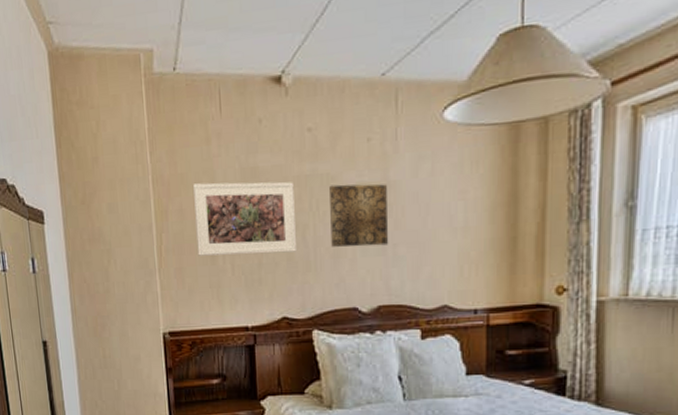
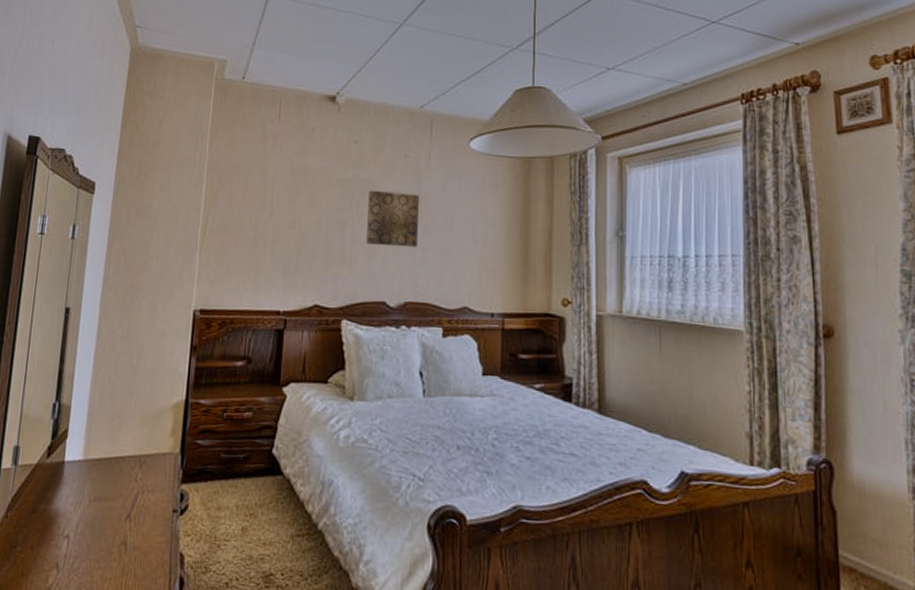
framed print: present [193,181,298,256] -> none [240,175,337,245]

